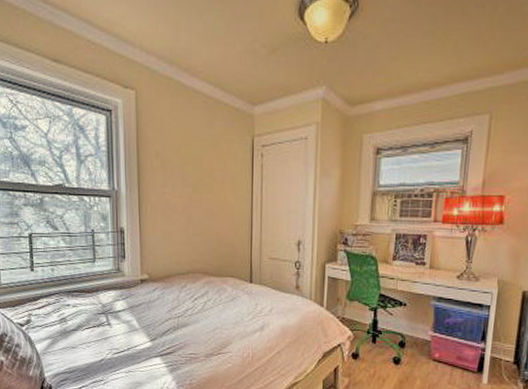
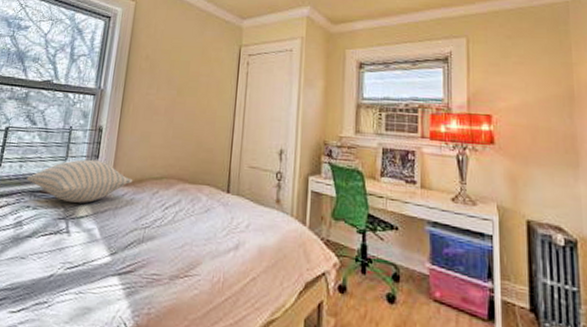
pillow: none [61,259,161,299] -> present [26,159,133,203]

